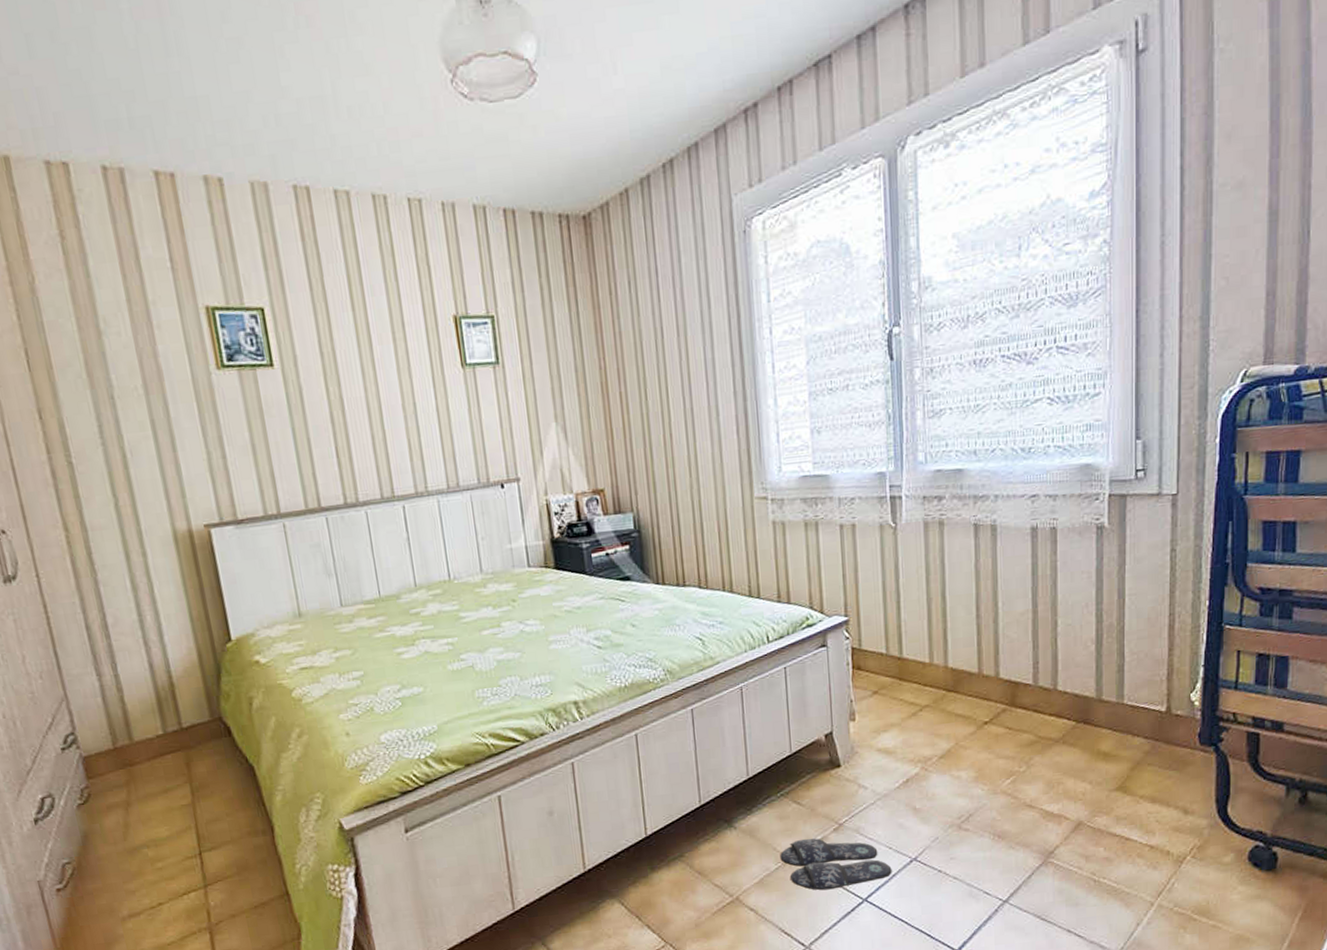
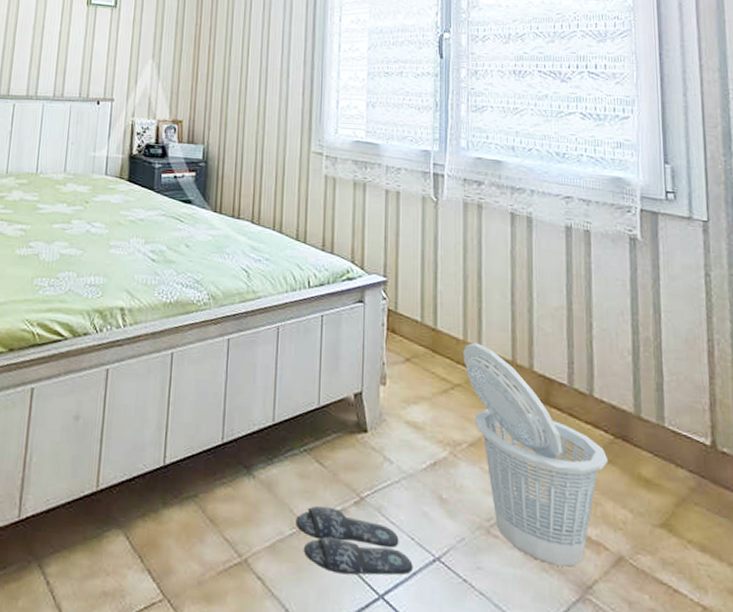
laundry basket: none [930,662,1071,842] -> present [463,342,609,567]

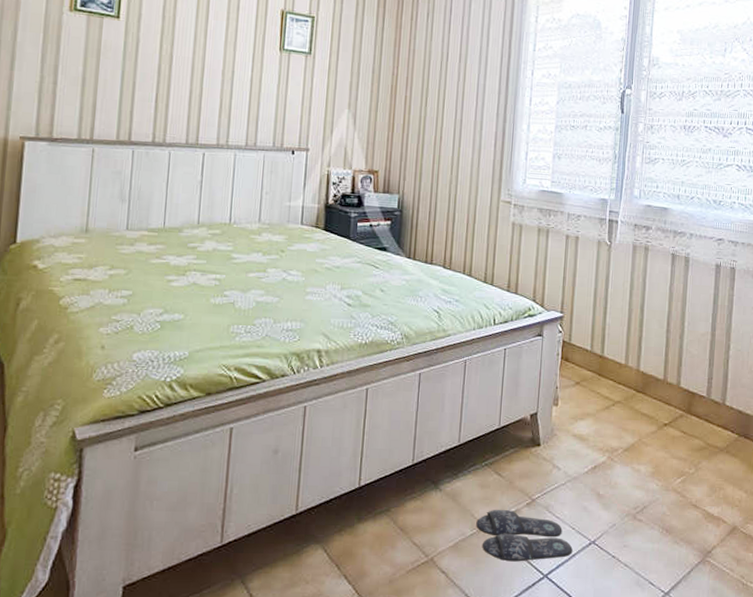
laundry basket: present [463,342,609,567] -> none [624,365,732,538]

